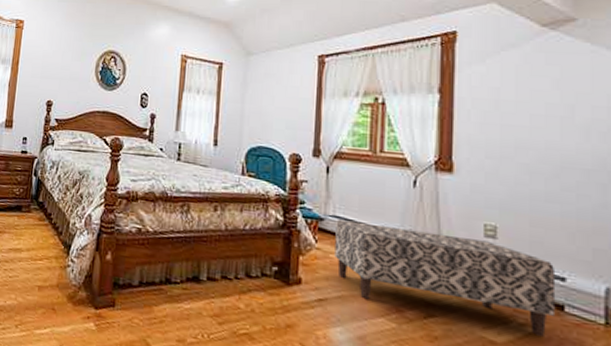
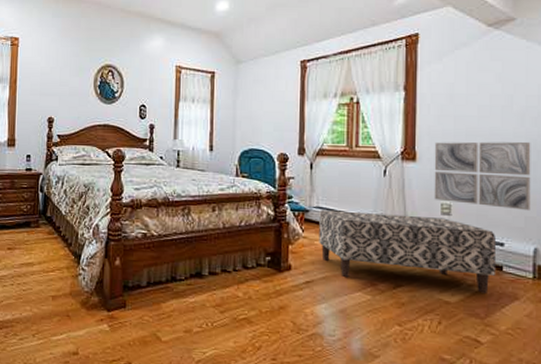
wall art: none [475,152,600,242] -> present [434,141,531,211]

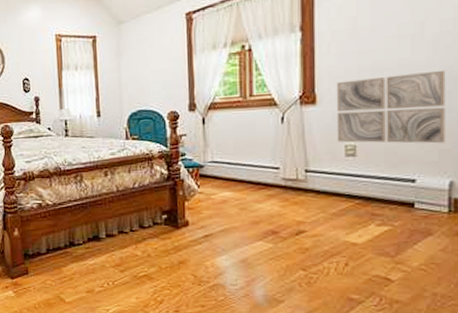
bench: present [319,210,497,293] -> none [215,160,408,232]

